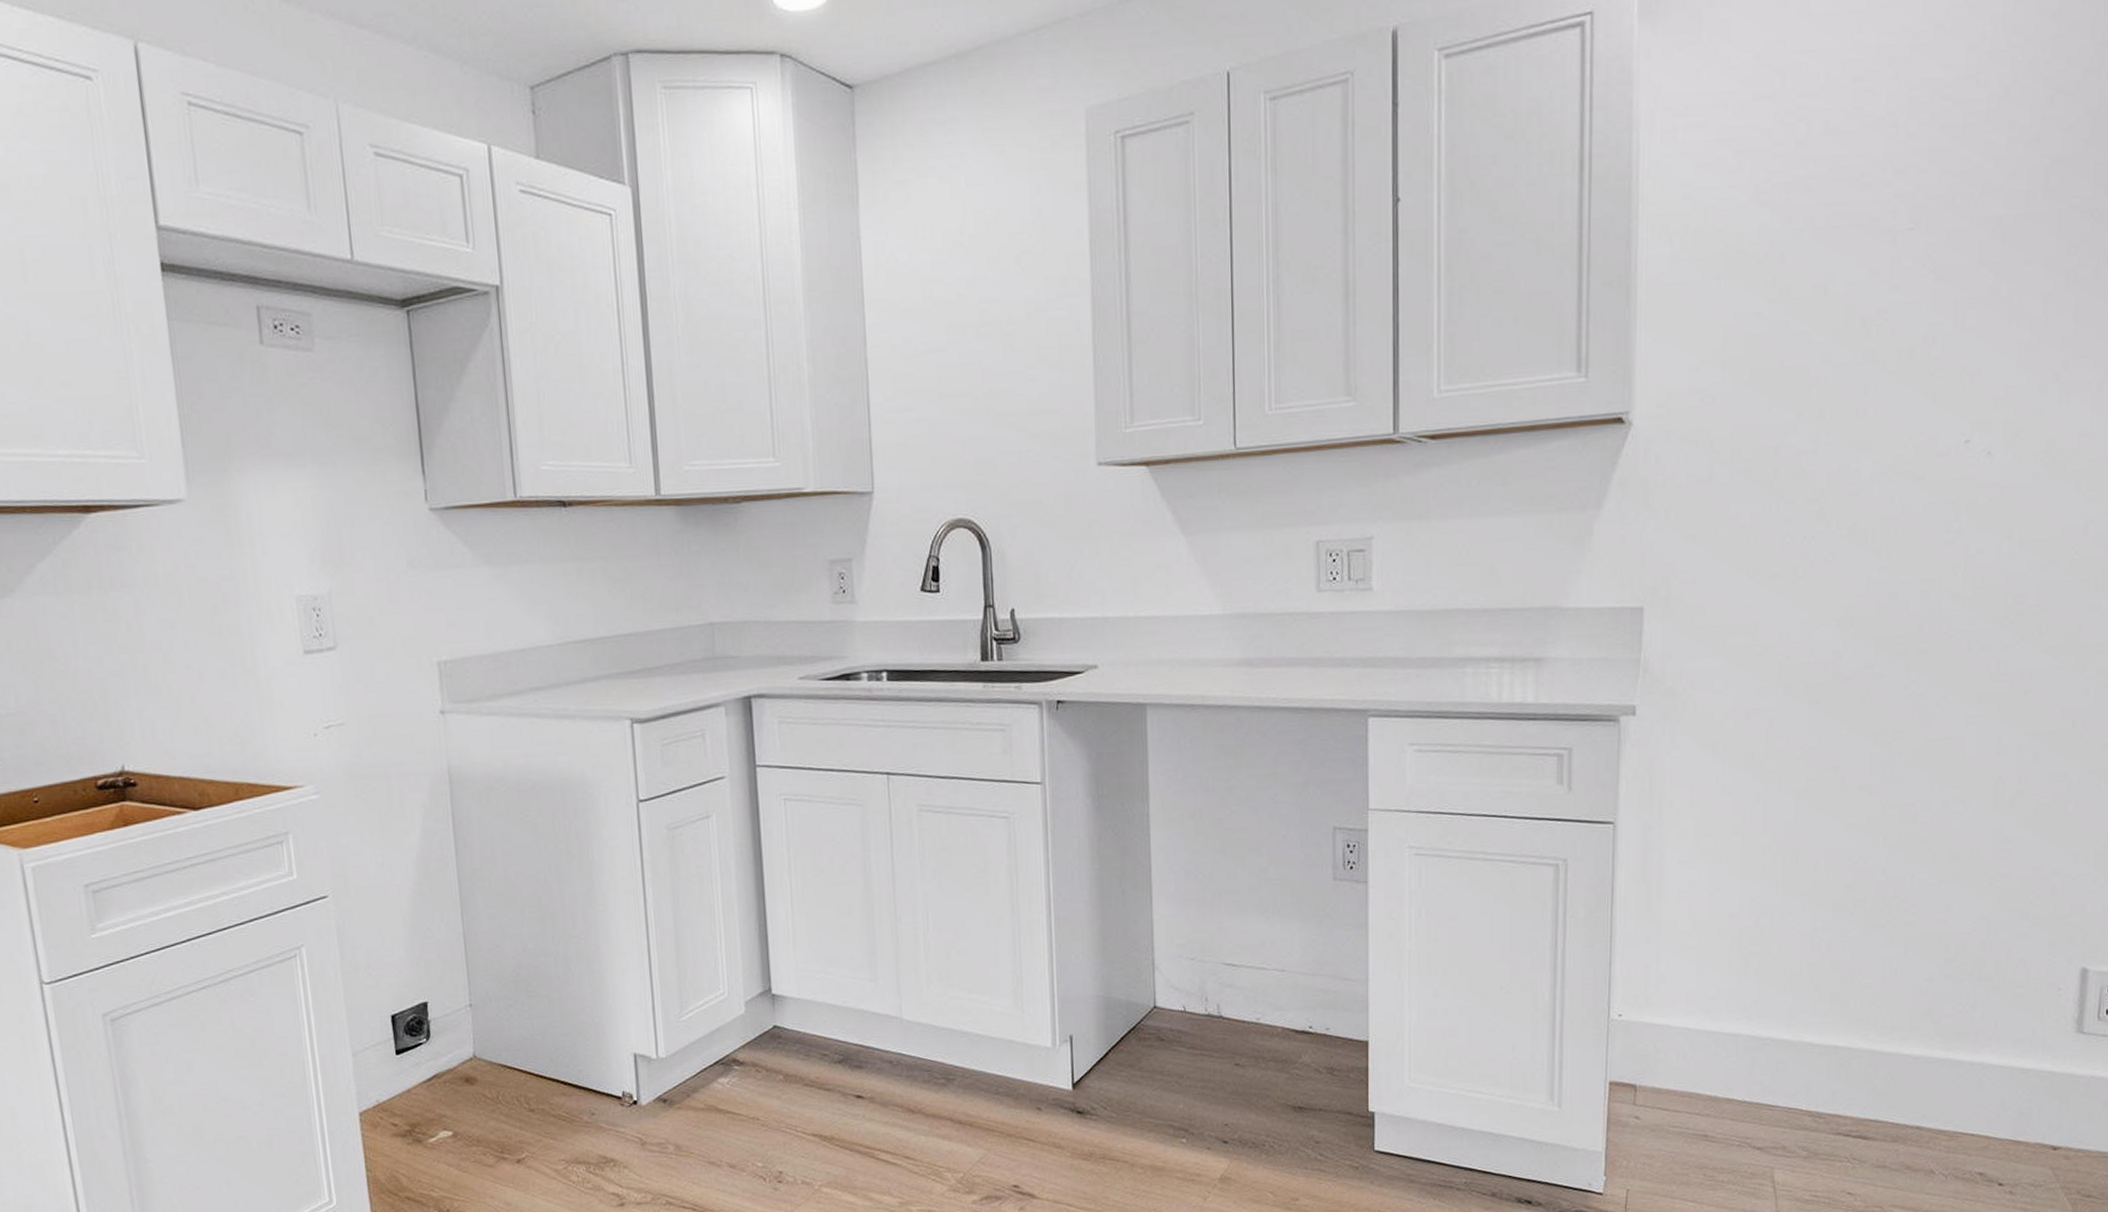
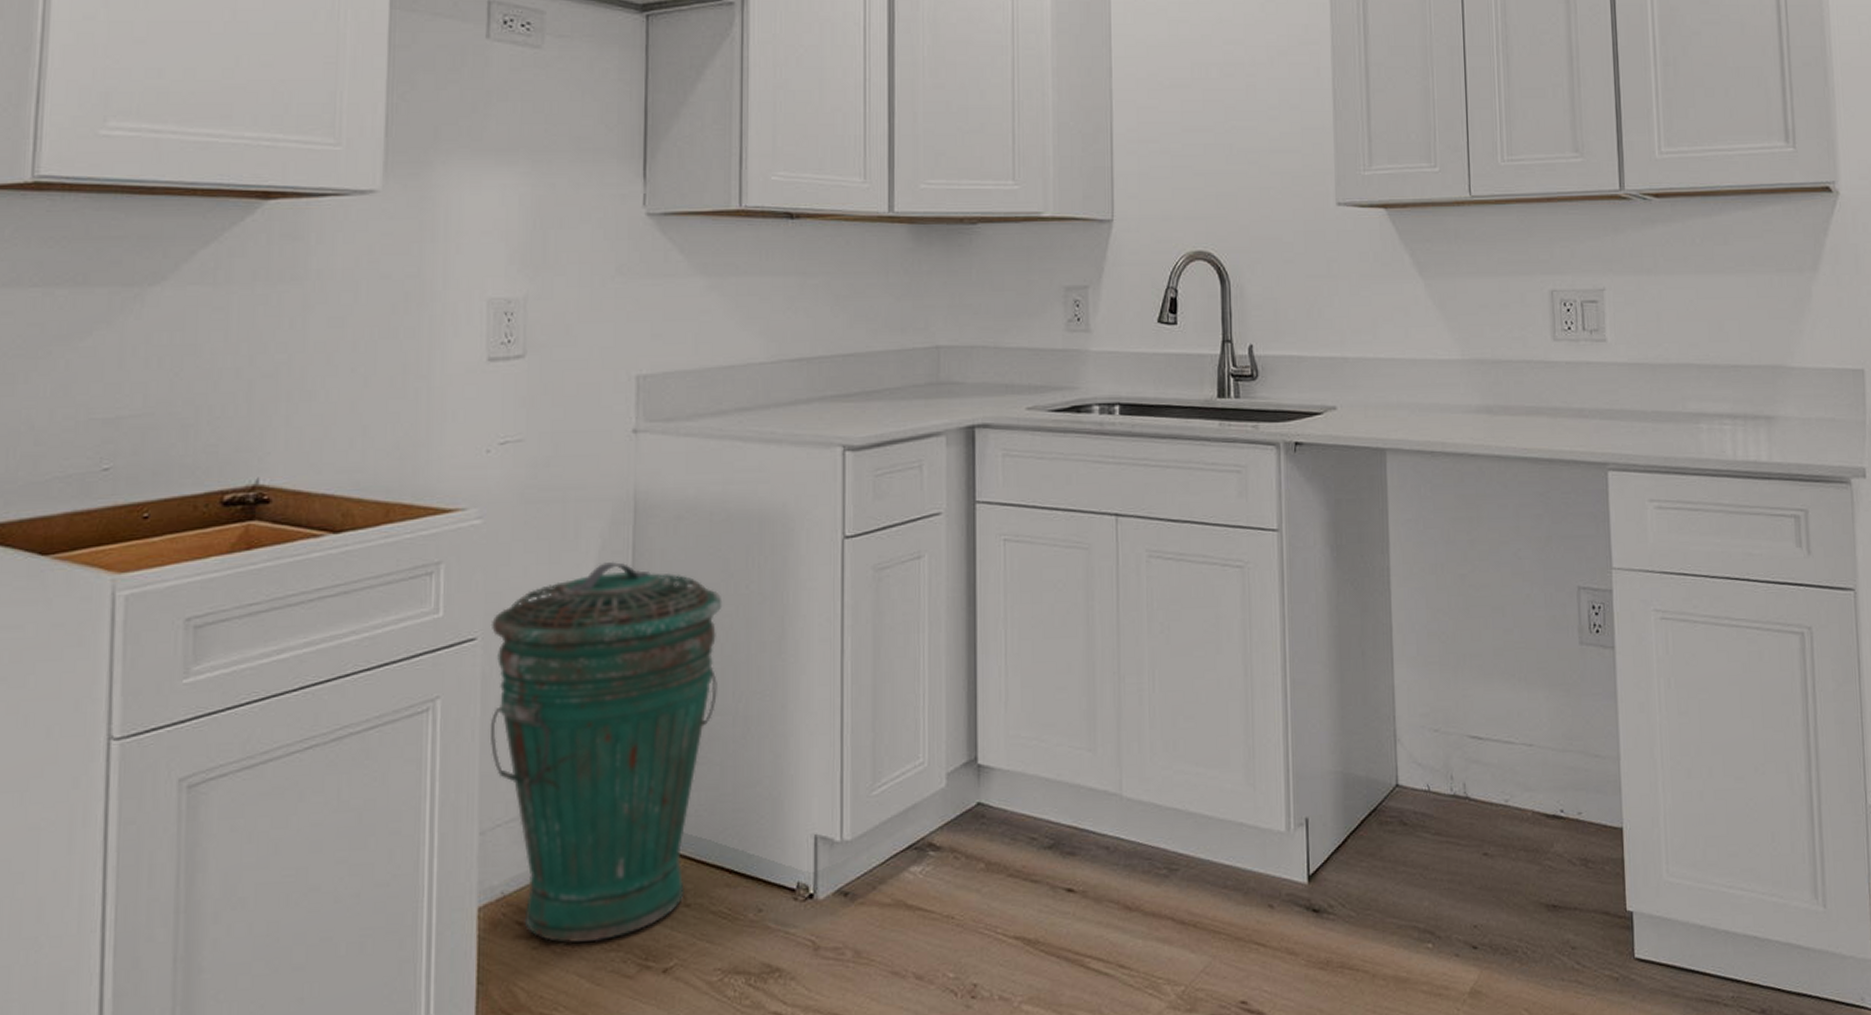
trash can: none [338,827,539,1141] -> present [490,561,723,944]

